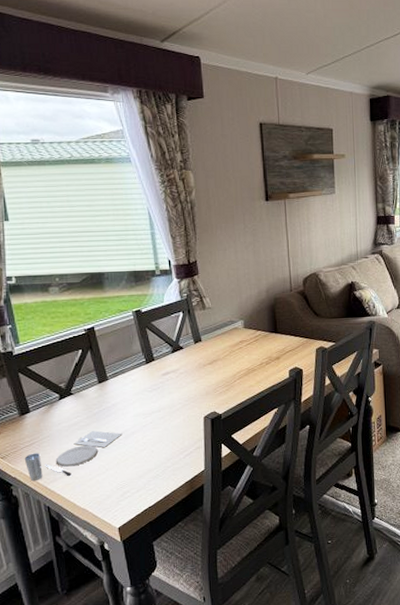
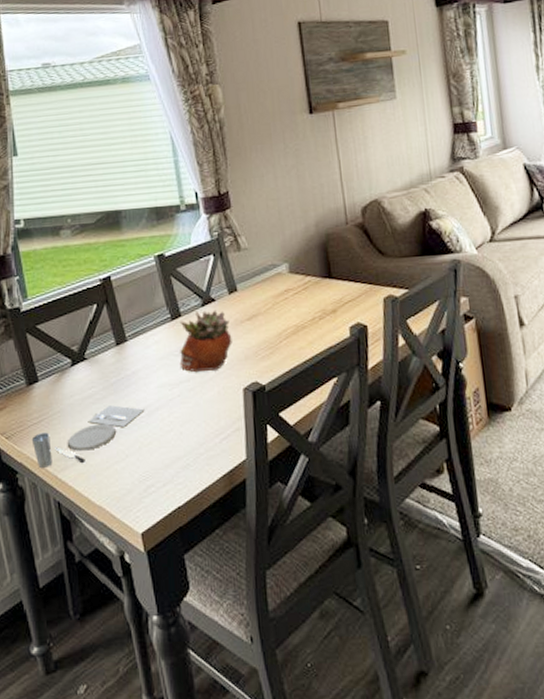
succulent planter: none [152,356,196,405] -> present [179,310,232,373]

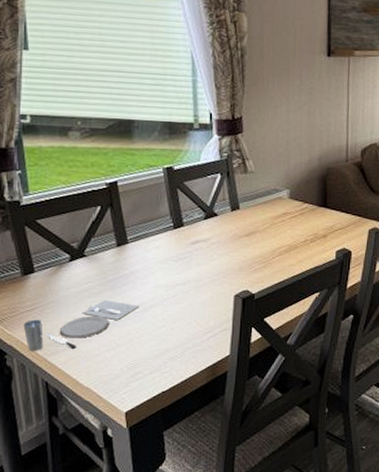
succulent planter: present [179,310,232,373] -> none [177,223,229,278]

